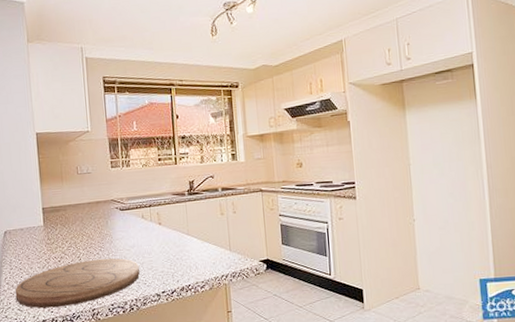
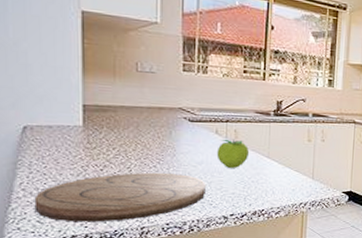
fruit: none [144,221,172,248] -> present [216,139,250,168]

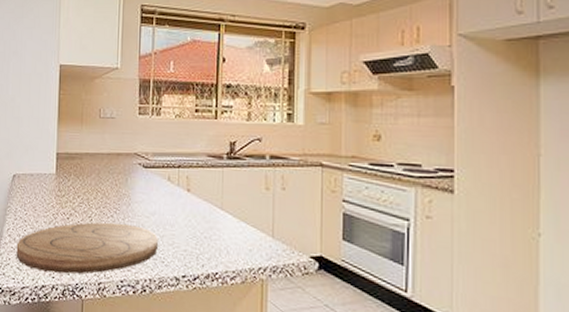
fruit: present [216,139,250,168] -> none [169,187,202,221]

